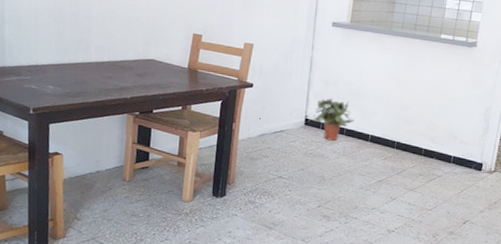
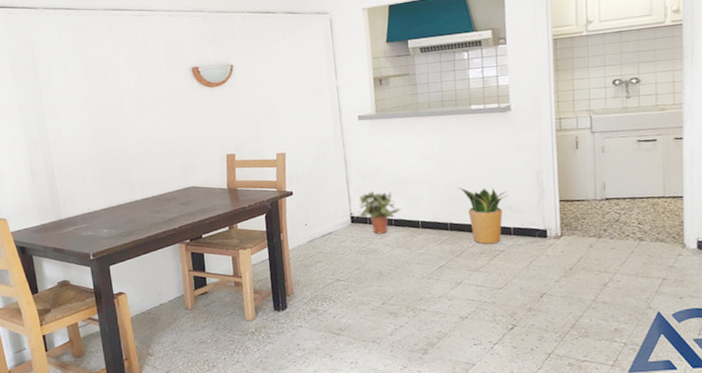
potted plant: none [412,110,457,168] -> present [458,187,509,244]

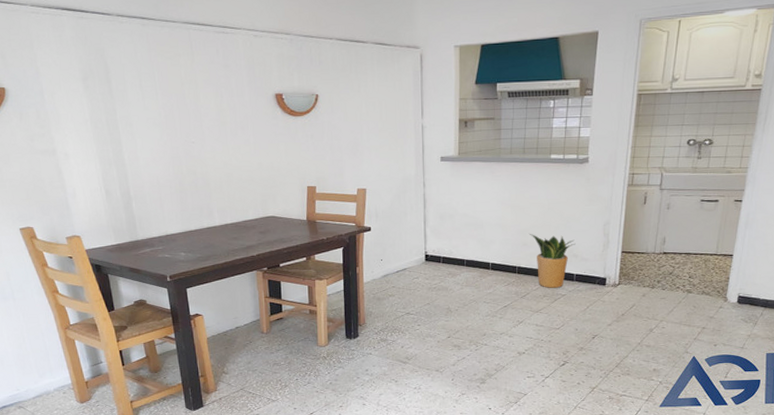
potted plant: present [358,191,401,234] -> none [432,232,473,273]

